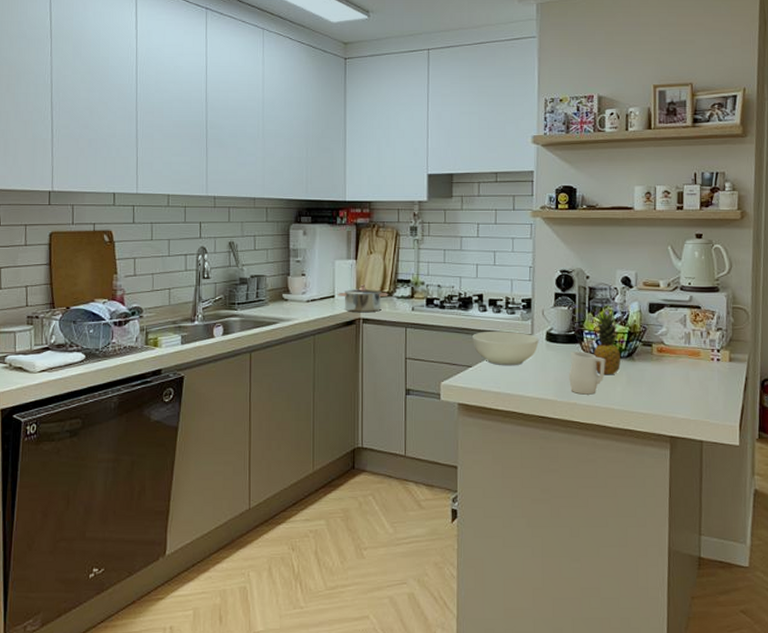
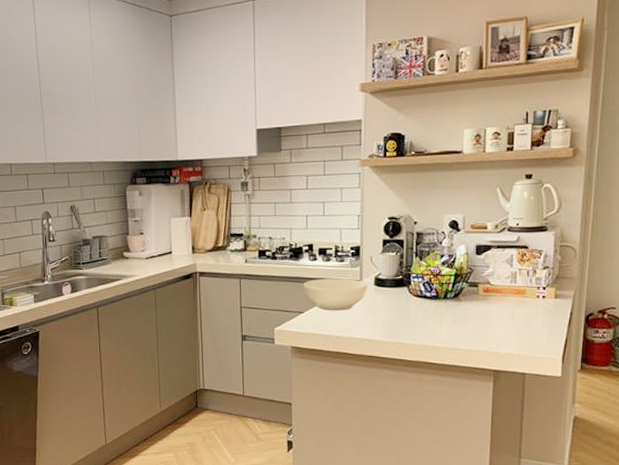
cooking pot: present [337,285,389,313] -> none [174,240,223,267]
mug: present [569,352,605,395] -> none [396,294,432,335]
fruit: present [593,311,621,375] -> none [420,255,447,316]

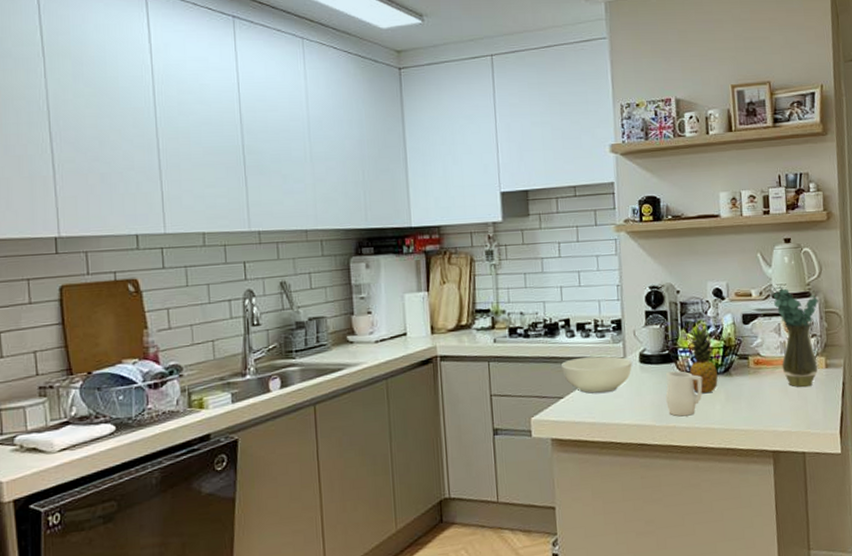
mug: none [396,294,432,335] -> present [666,371,703,417]
fruit: none [420,255,447,316] -> present [689,326,718,394]
vase: none [507,218,554,314] -> present [770,284,818,387]

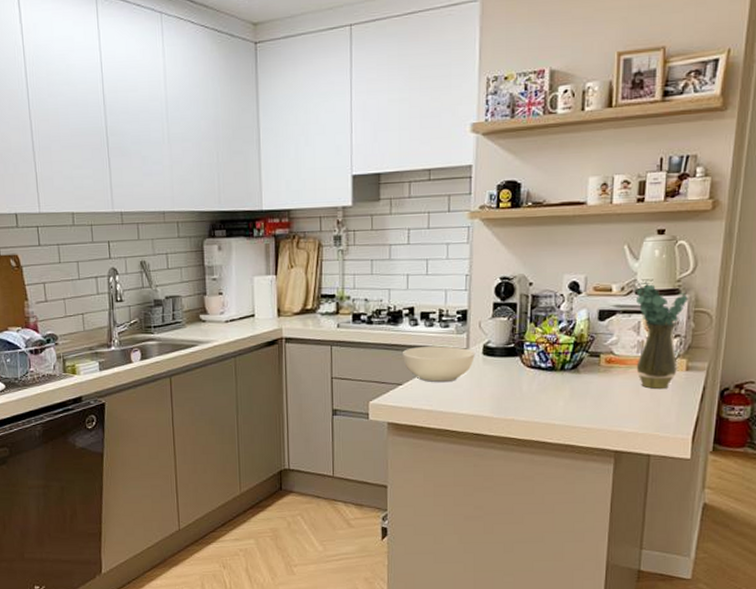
mug: present [666,371,703,417] -> none [507,365,547,410]
fruit: present [689,326,718,394] -> none [534,320,564,389]

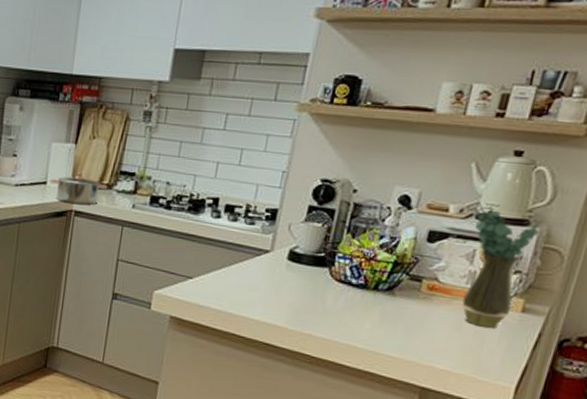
cooking pot: none [257,302,312,332] -> present [49,173,108,205]
bowl: present [403,346,476,383] -> none [198,240,280,283]

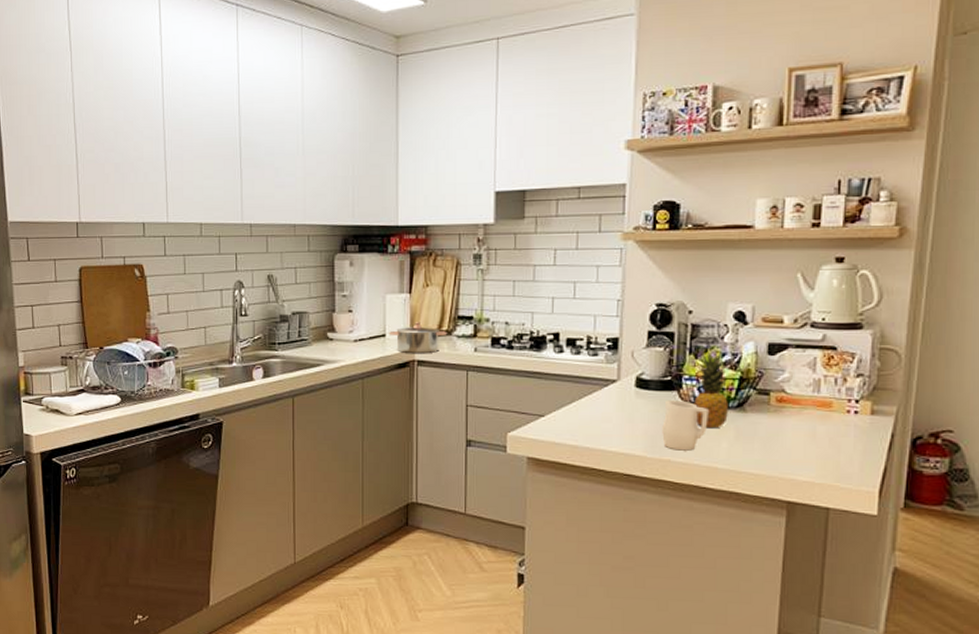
mug: none [307,276,357,328] -> present [662,400,708,451]
fruit: none [343,233,383,309] -> present [694,353,728,429]
vase: present [461,202,539,328] -> none [809,311,872,433]

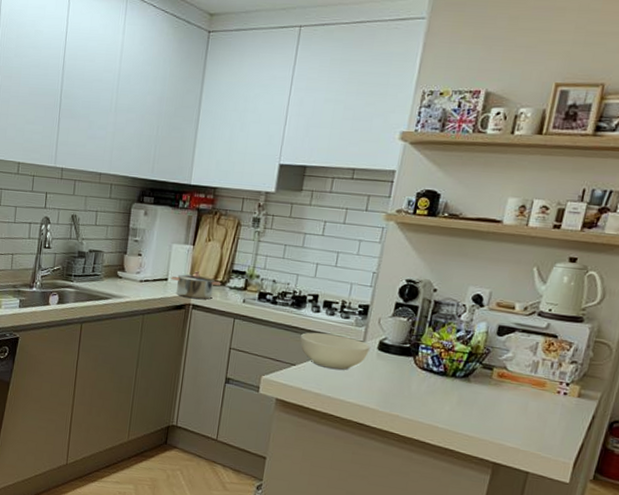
bowl: none [546,376,628,416] -> present [300,332,371,370]
mug: present [662,400,708,451] -> none [395,364,438,410]
fruit: present [694,353,728,429] -> none [426,327,459,393]

